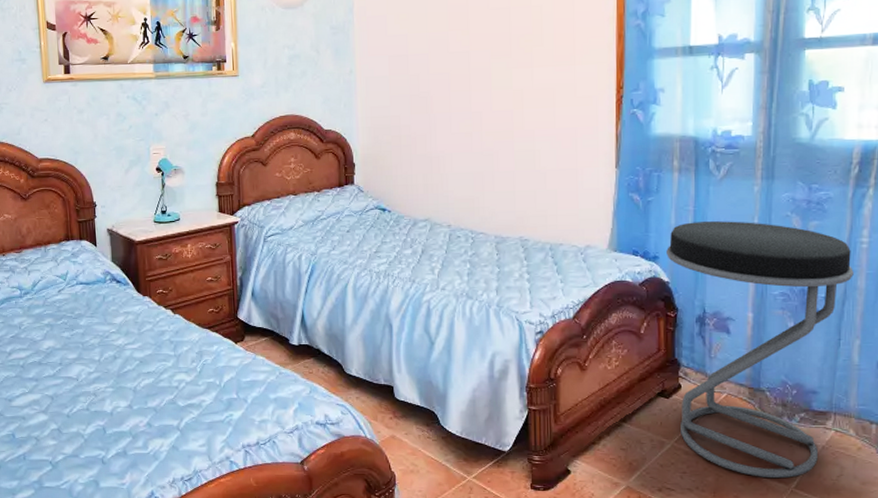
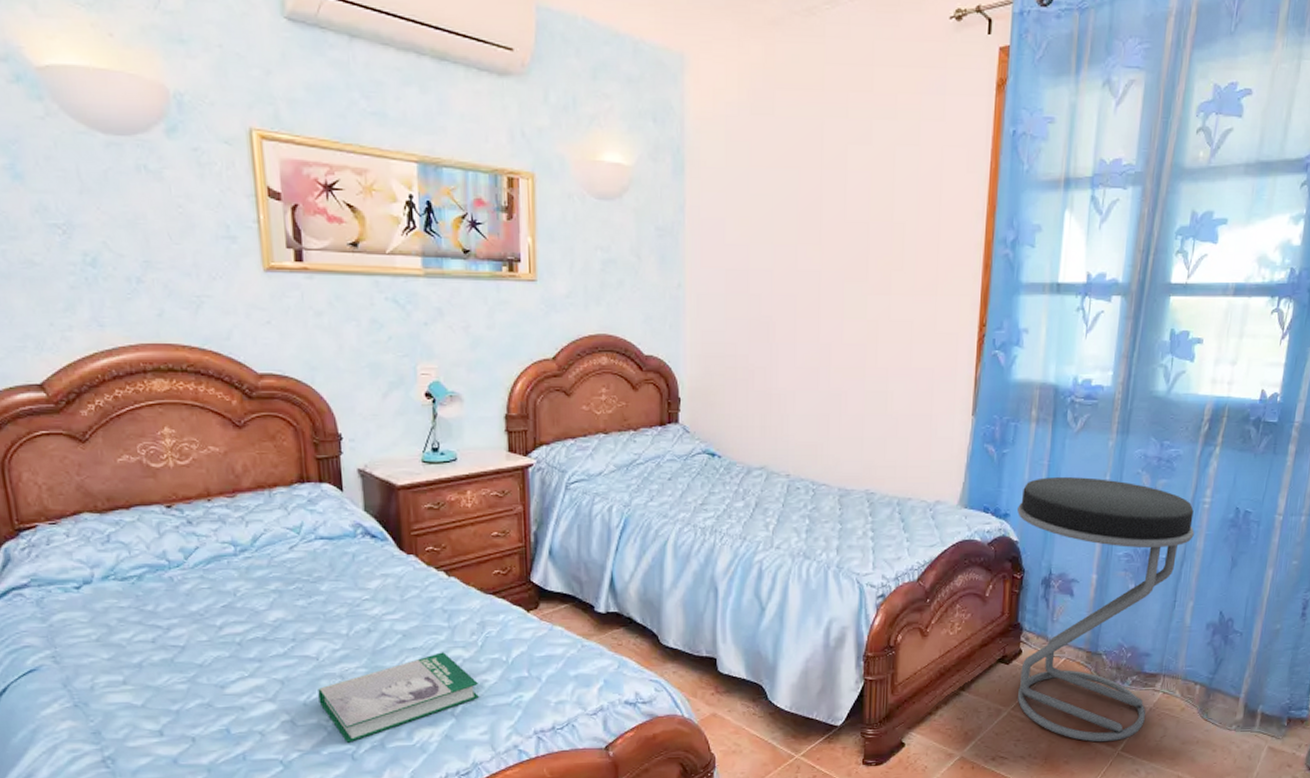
book: none [77,376,198,449] -> present [318,652,479,743]

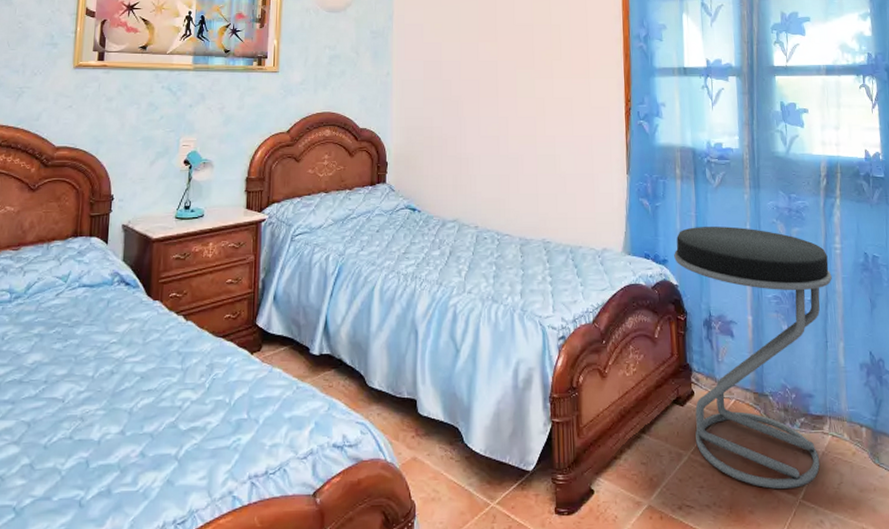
book: present [318,652,479,743] -> none [58,394,202,488]

